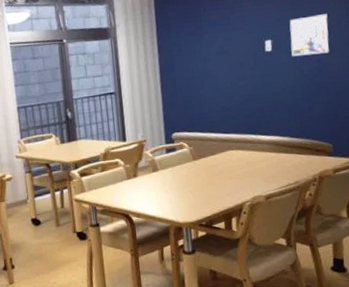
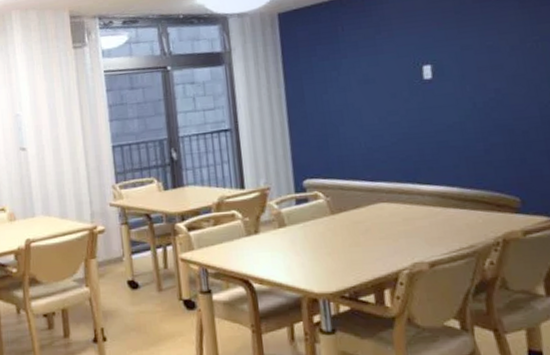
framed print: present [289,14,329,57] -> none [454,31,511,86]

